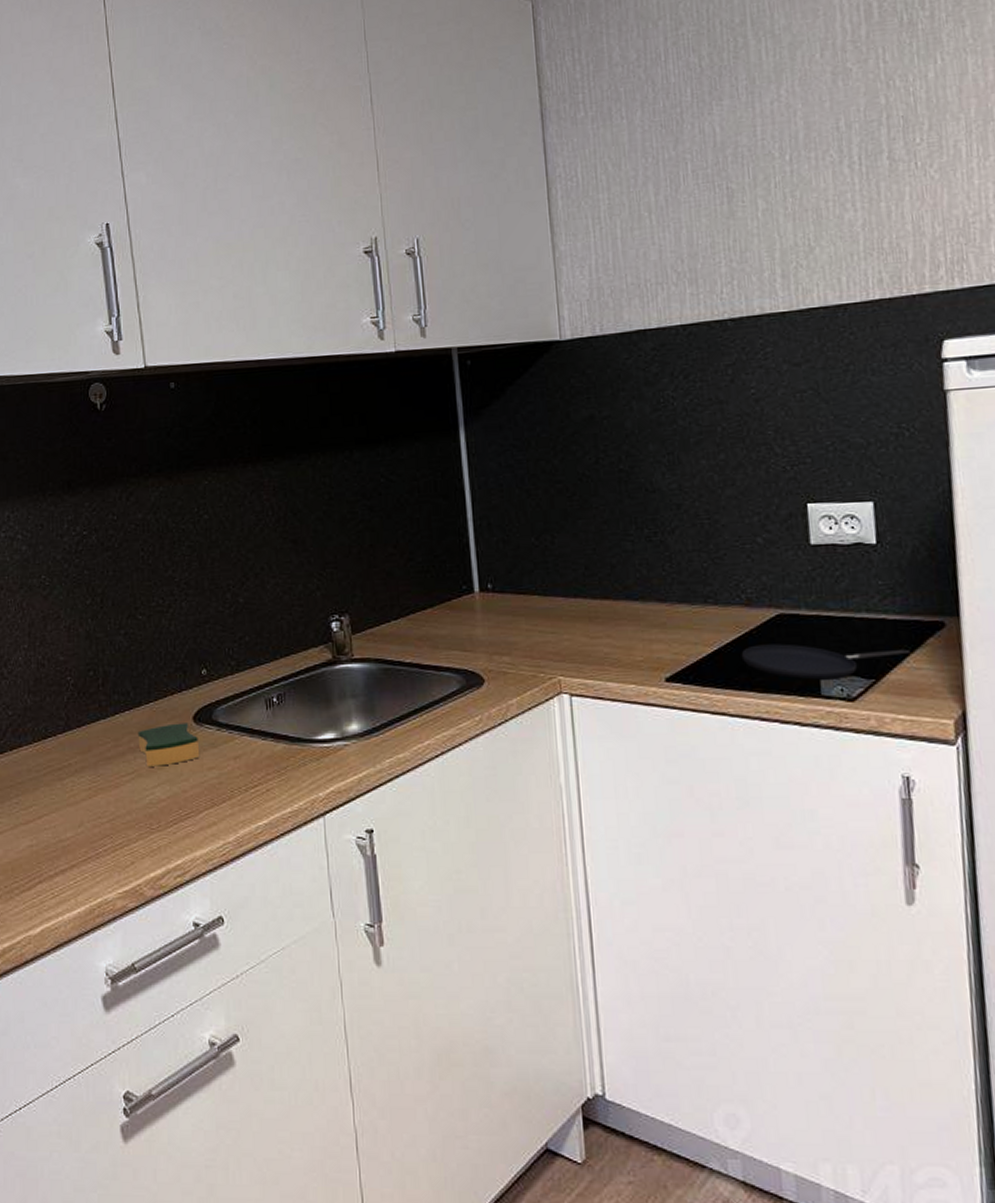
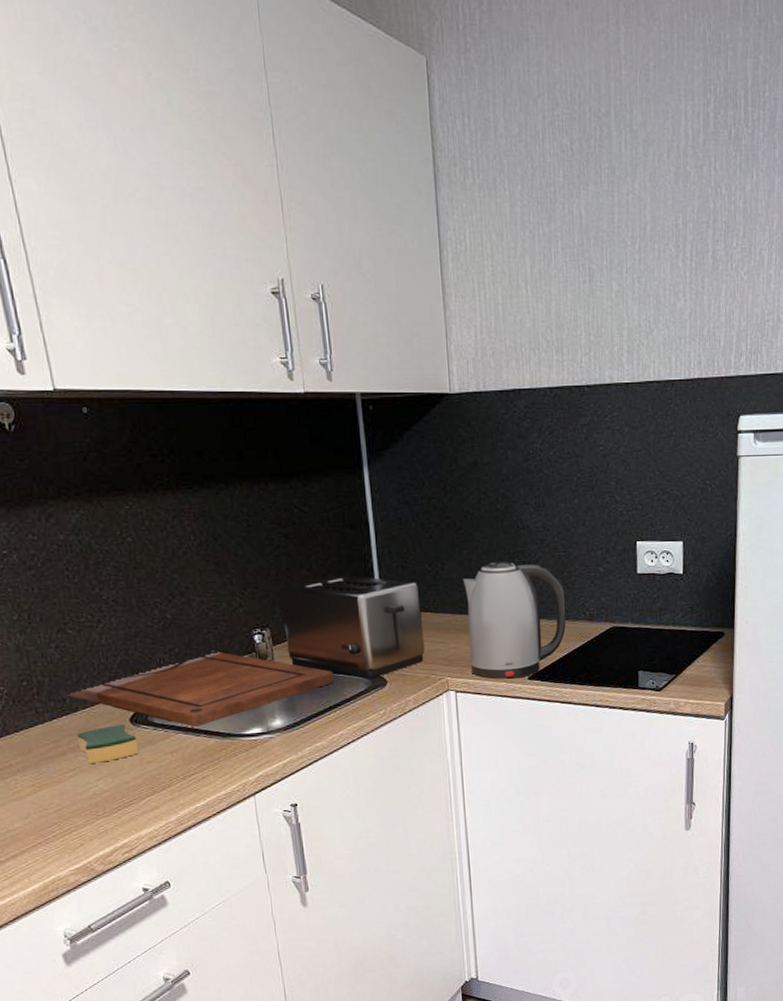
cutting board: none [131,640,421,730] -> present [66,651,334,728]
toaster: none [362,551,531,677] -> present [280,575,425,680]
kettle: none [577,531,715,681] -> present [462,560,566,680]
frying pan: present [741,644,911,681] -> none [584,649,700,677]

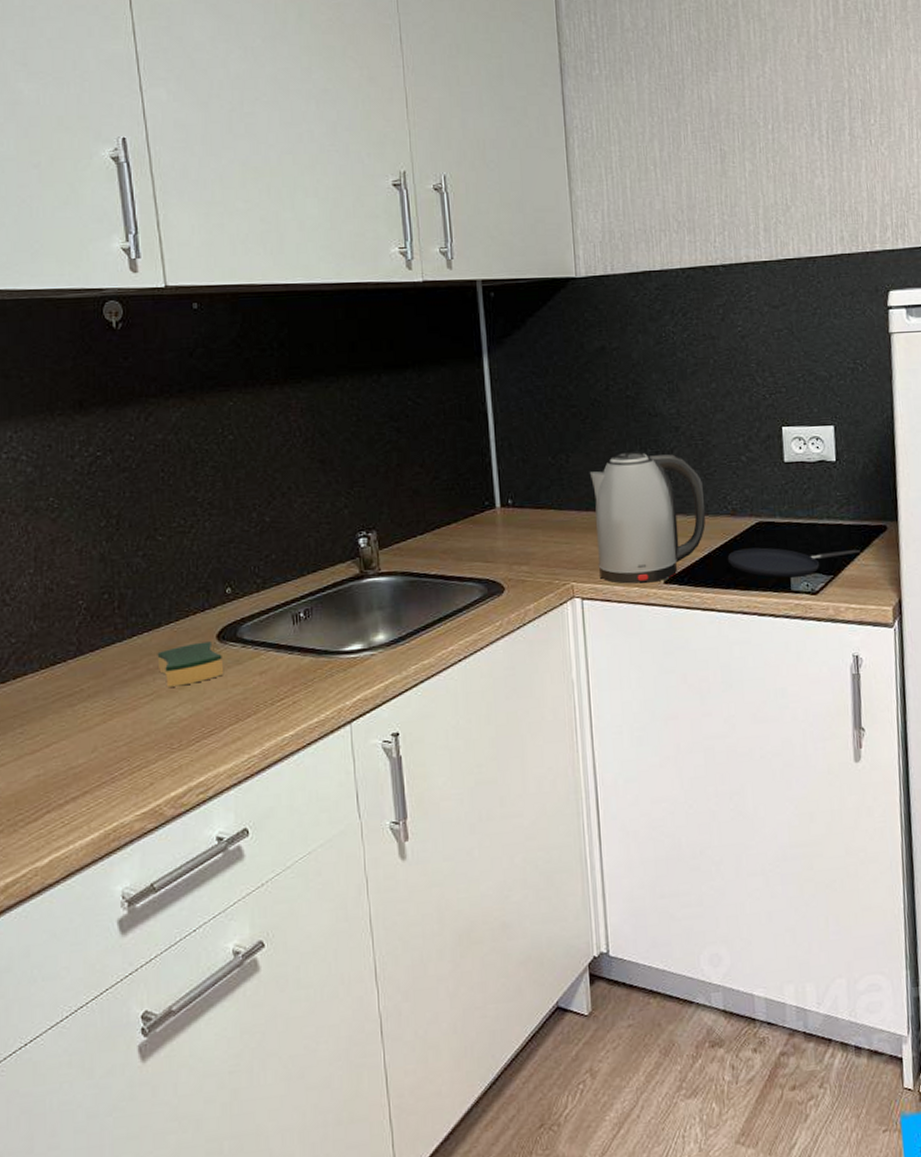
cutting board: present [66,651,334,728] -> none [149,556,445,644]
toaster: present [280,575,425,680] -> none [389,470,547,587]
frying pan: none [584,649,700,677] -> present [727,547,861,578]

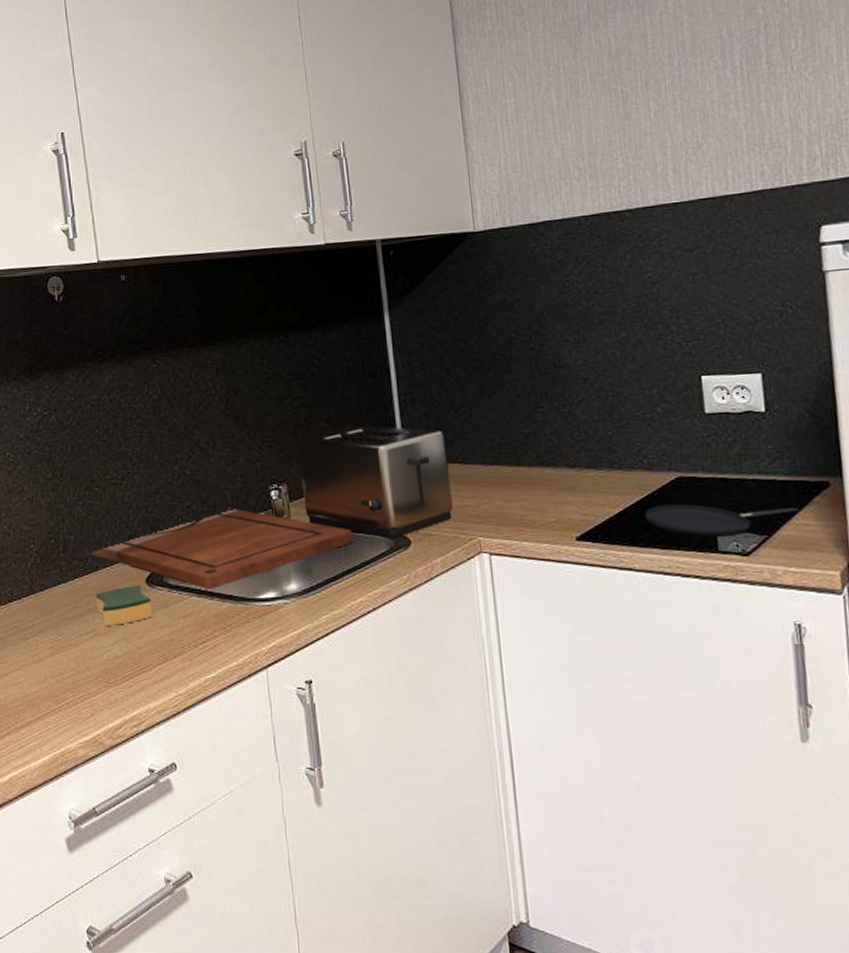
cutting board: none [149,556,445,644] -> present [89,508,353,590]
toaster: none [389,470,547,587] -> present [297,425,453,539]
kettle: present [589,451,706,585] -> none [493,404,620,541]

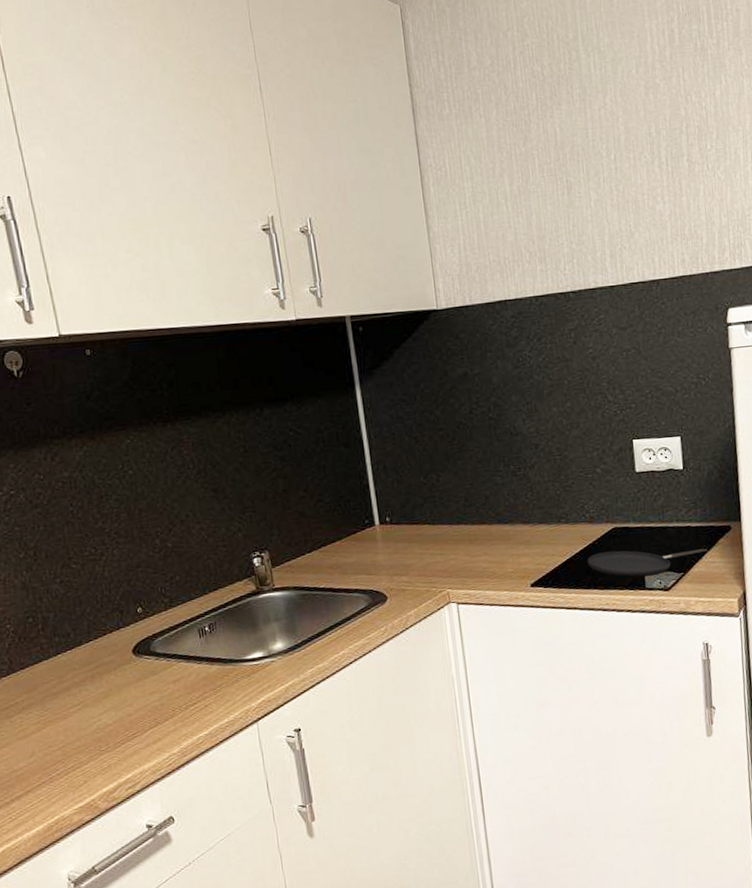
cutting board: present [89,508,353,590] -> none [70,576,334,656]
sponge: present [95,585,153,626] -> none [80,656,142,698]
toaster: present [297,425,453,539] -> none [277,493,424,597]

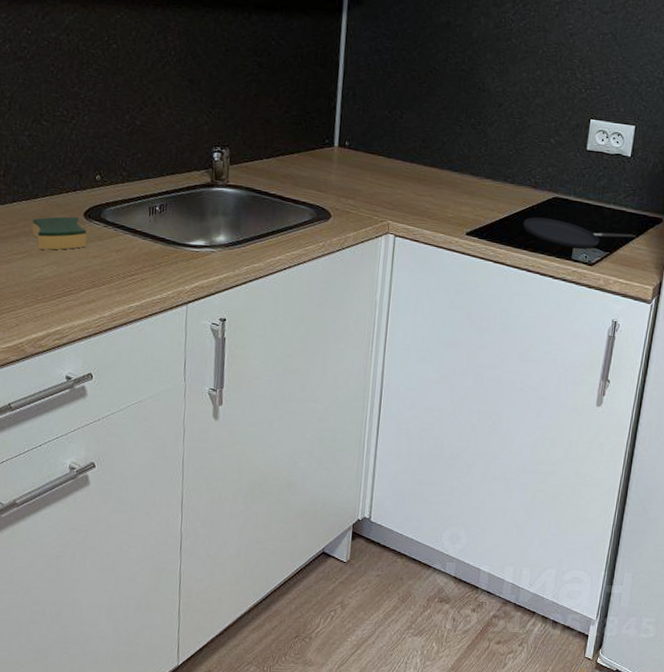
sponge: none [80,656,142,698] -> present [32,216,87,250]

